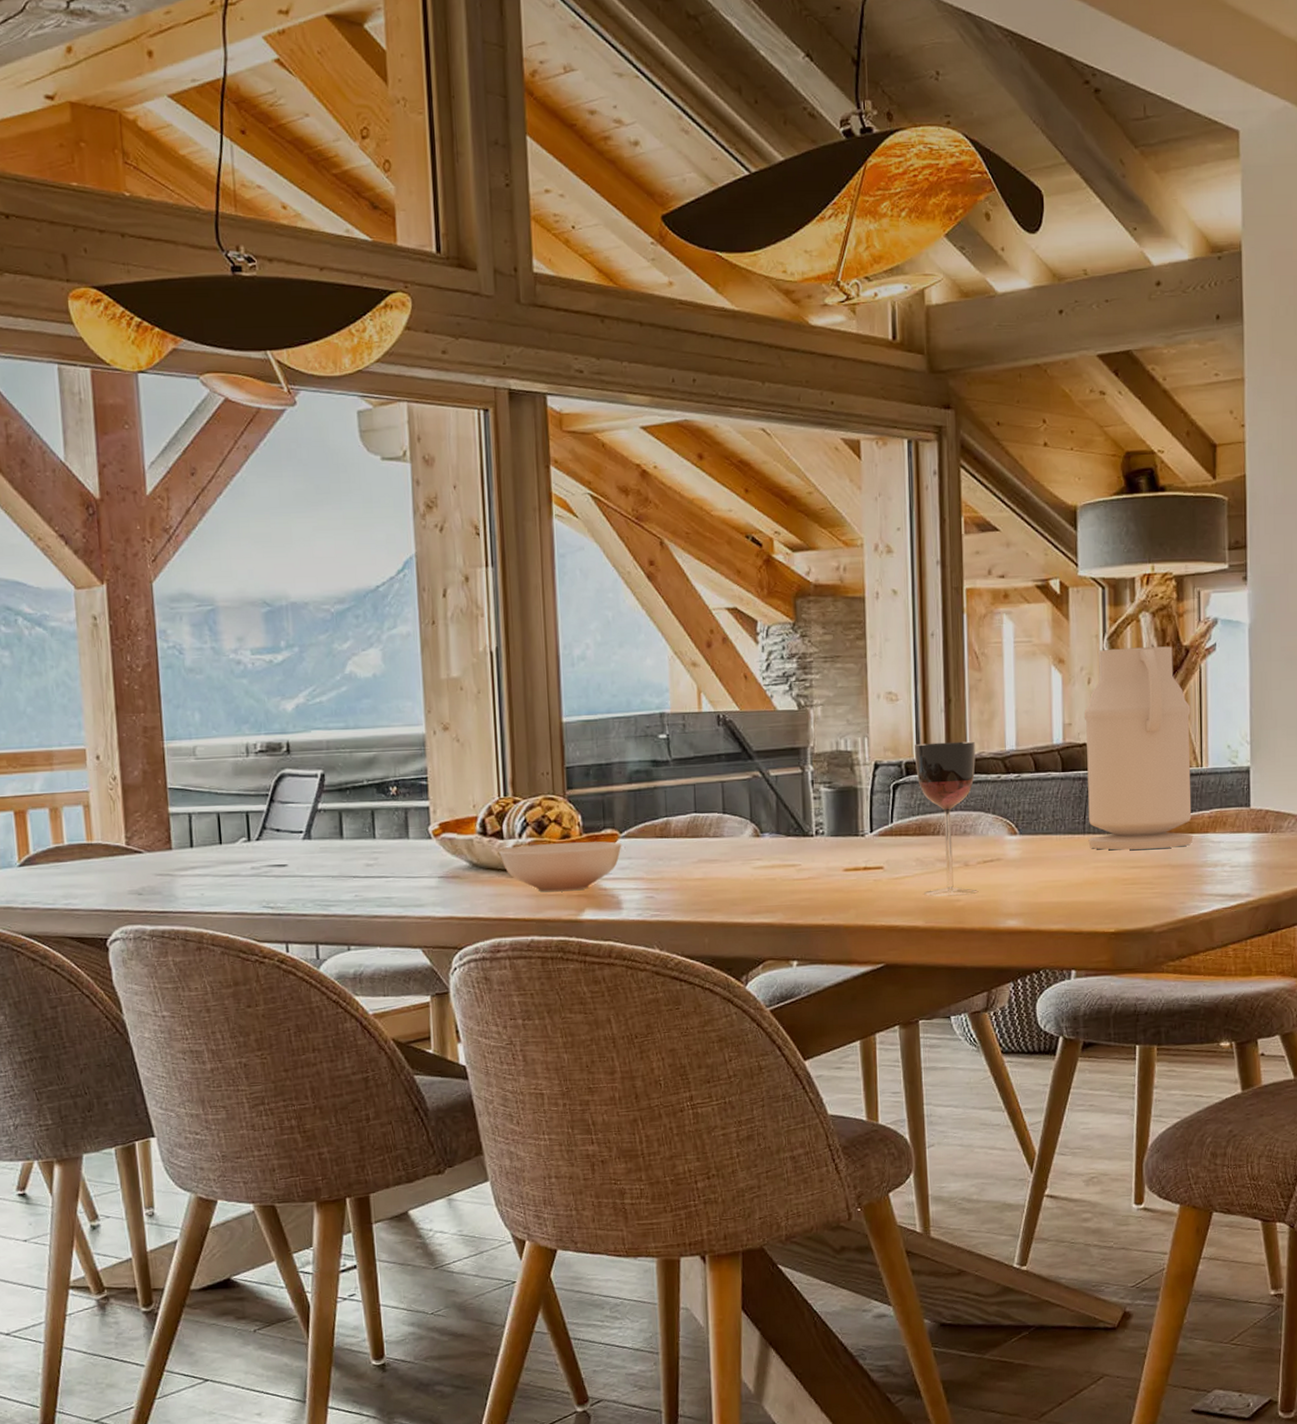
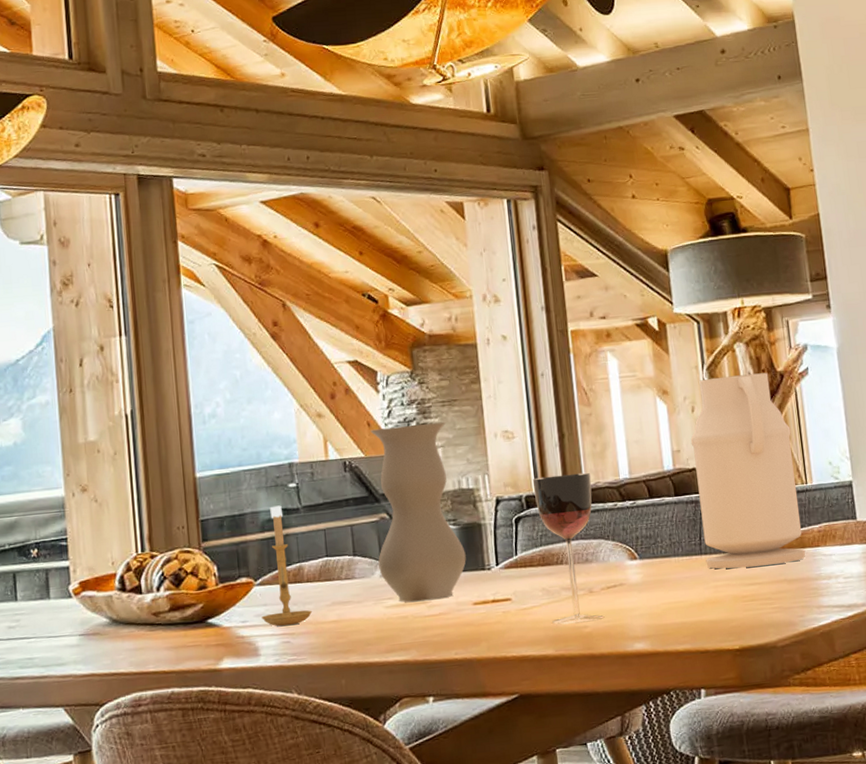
bowl: present [499,841,622,892] -> none [138,590,257,644]
candle holder: none [626,756,677,881] -> present [262,505,312,627]
vase: none [747,679,840,865] -> present [370,422,466,602]

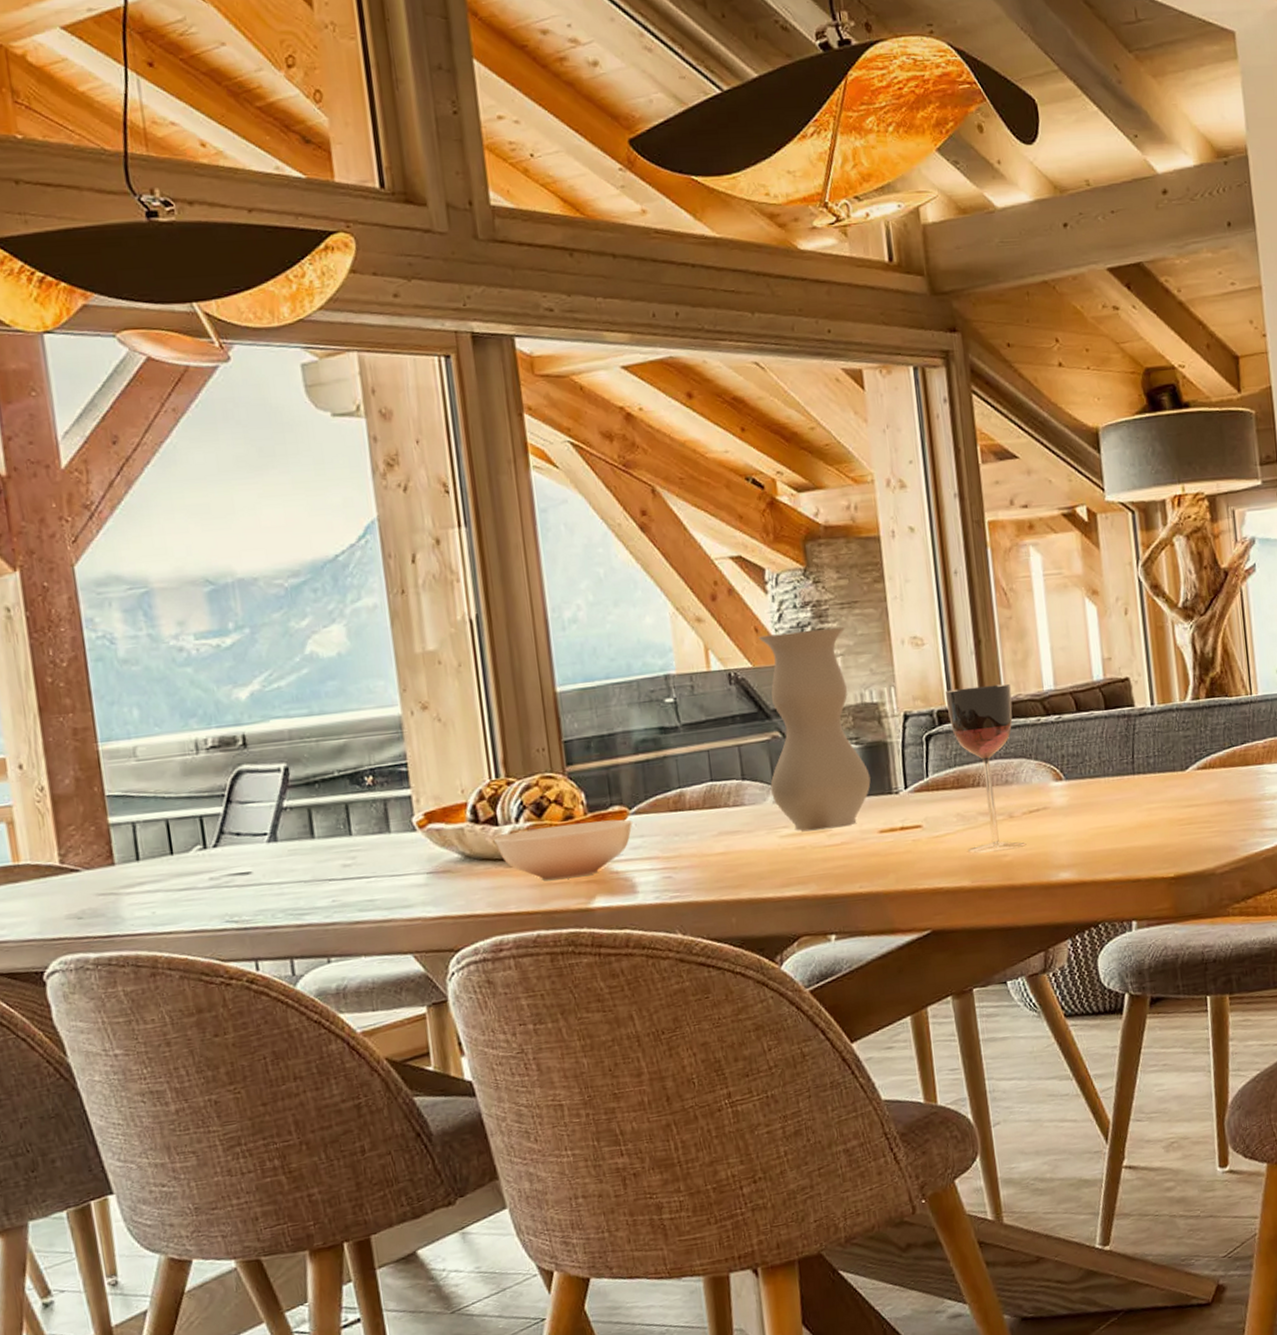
bowl: none [138,590,257,644] -> present [494,819,632,881]
candle holder: present [262,505,312,627] -> none [638,723,696,860]
water jug: present [690,372,806,569] -> none [1123,569,1249,790]

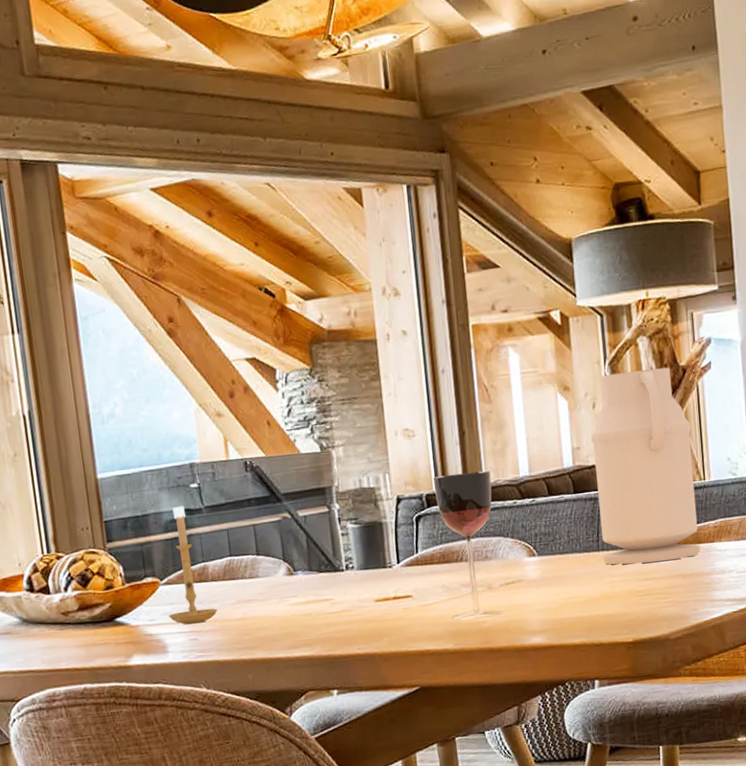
bowl: present [494,819,632,881] -> none [47,589,163,642]
candle holder: none [638,723,696,860] -> present [169,506,218,625]
vase: present [758,627,871,831] -> none [270,421,368,600]
water jug: none [1123,569,1249,790] -> present [590,367,701,565]

